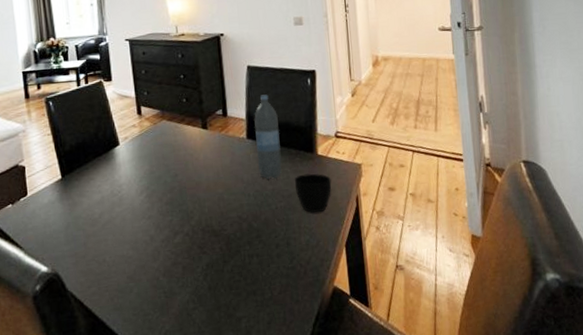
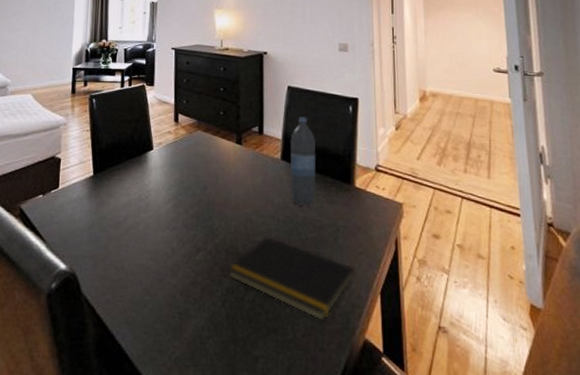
notepad: none [205,211,323,279] -> present [227,237,356,322]
cup: present [294,173,332,213] -> none [328,206,369,251]

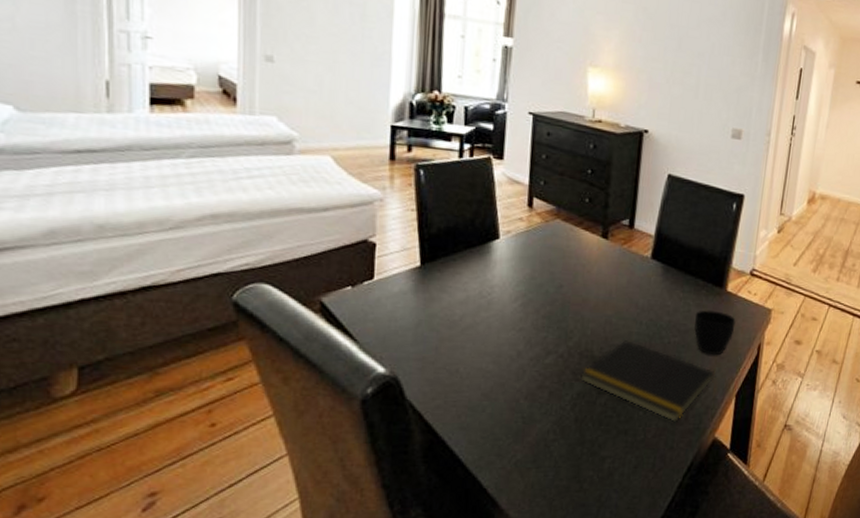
water bottle: present [291,117,317,206] -> none [657,211,692,309]
cup: none [328,206,369,251] -> present [694,310,736,356]

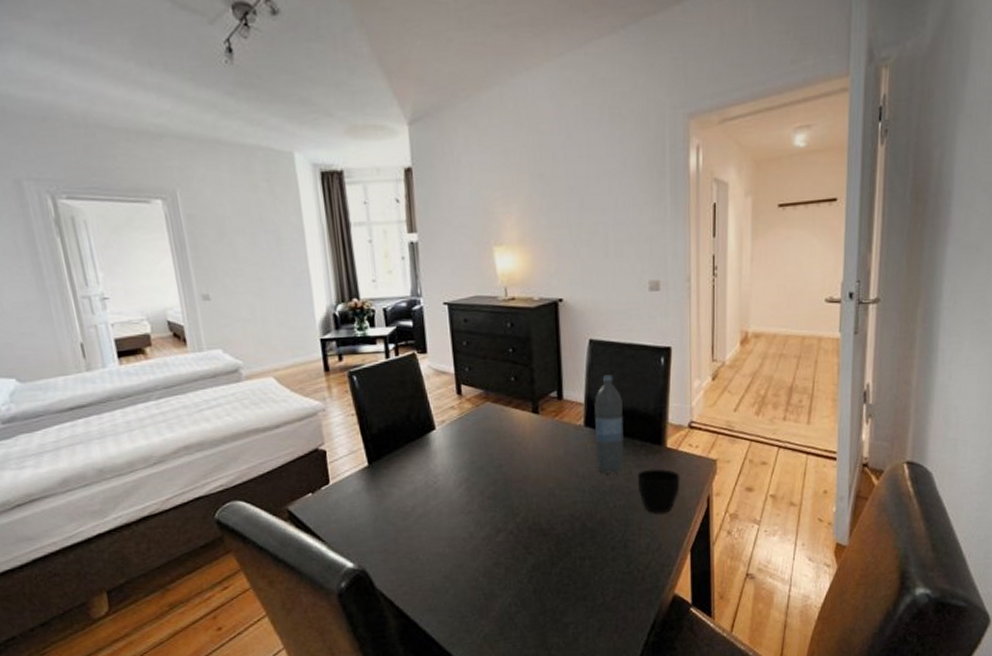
notepad: present [579,340,716,423] -> none [531,509,666,584]
water bottle: none [657,211,692,309] -> present [594,375,624,474]

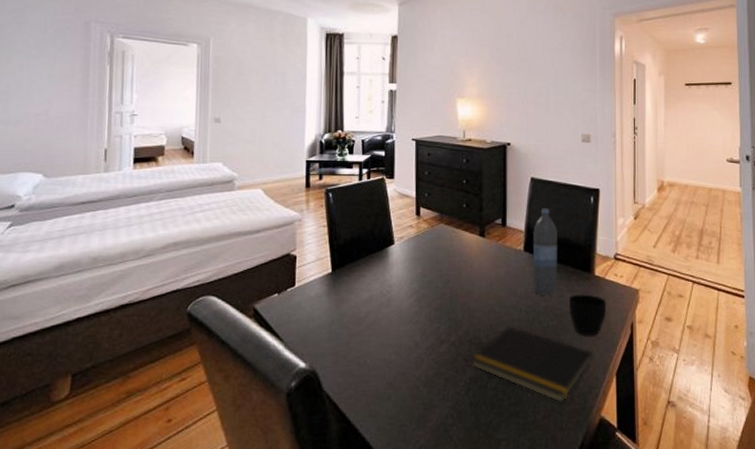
notepad: none [531,509,666,584] -> present [470,327,594,404]

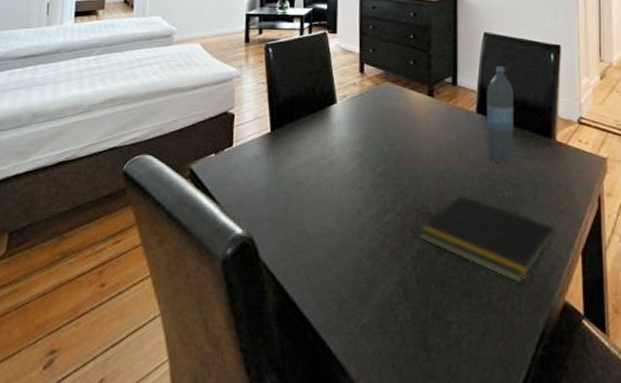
cup: present [568,294,607,336] -> none [526,161,570,209]

